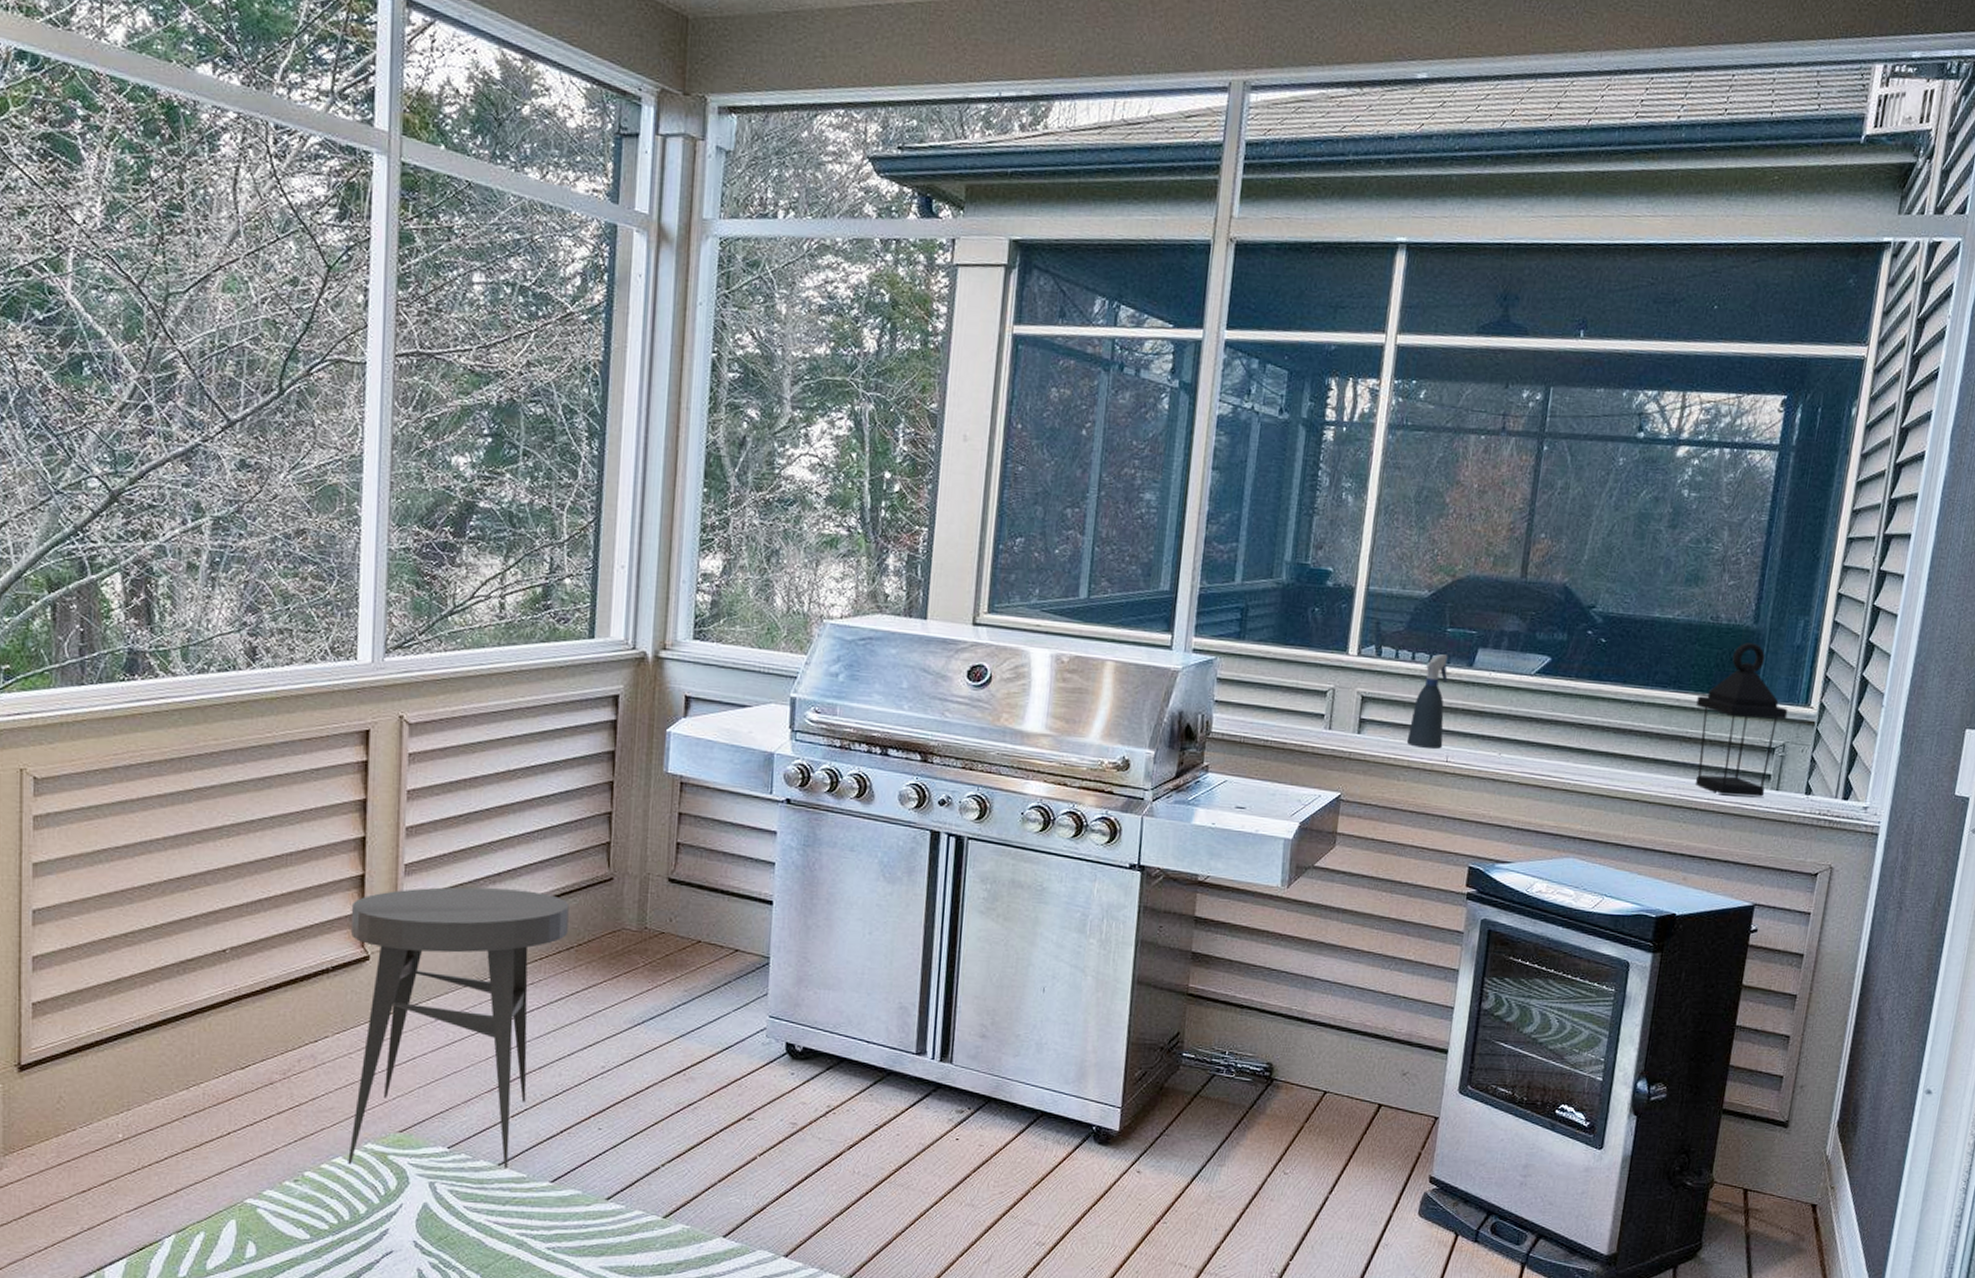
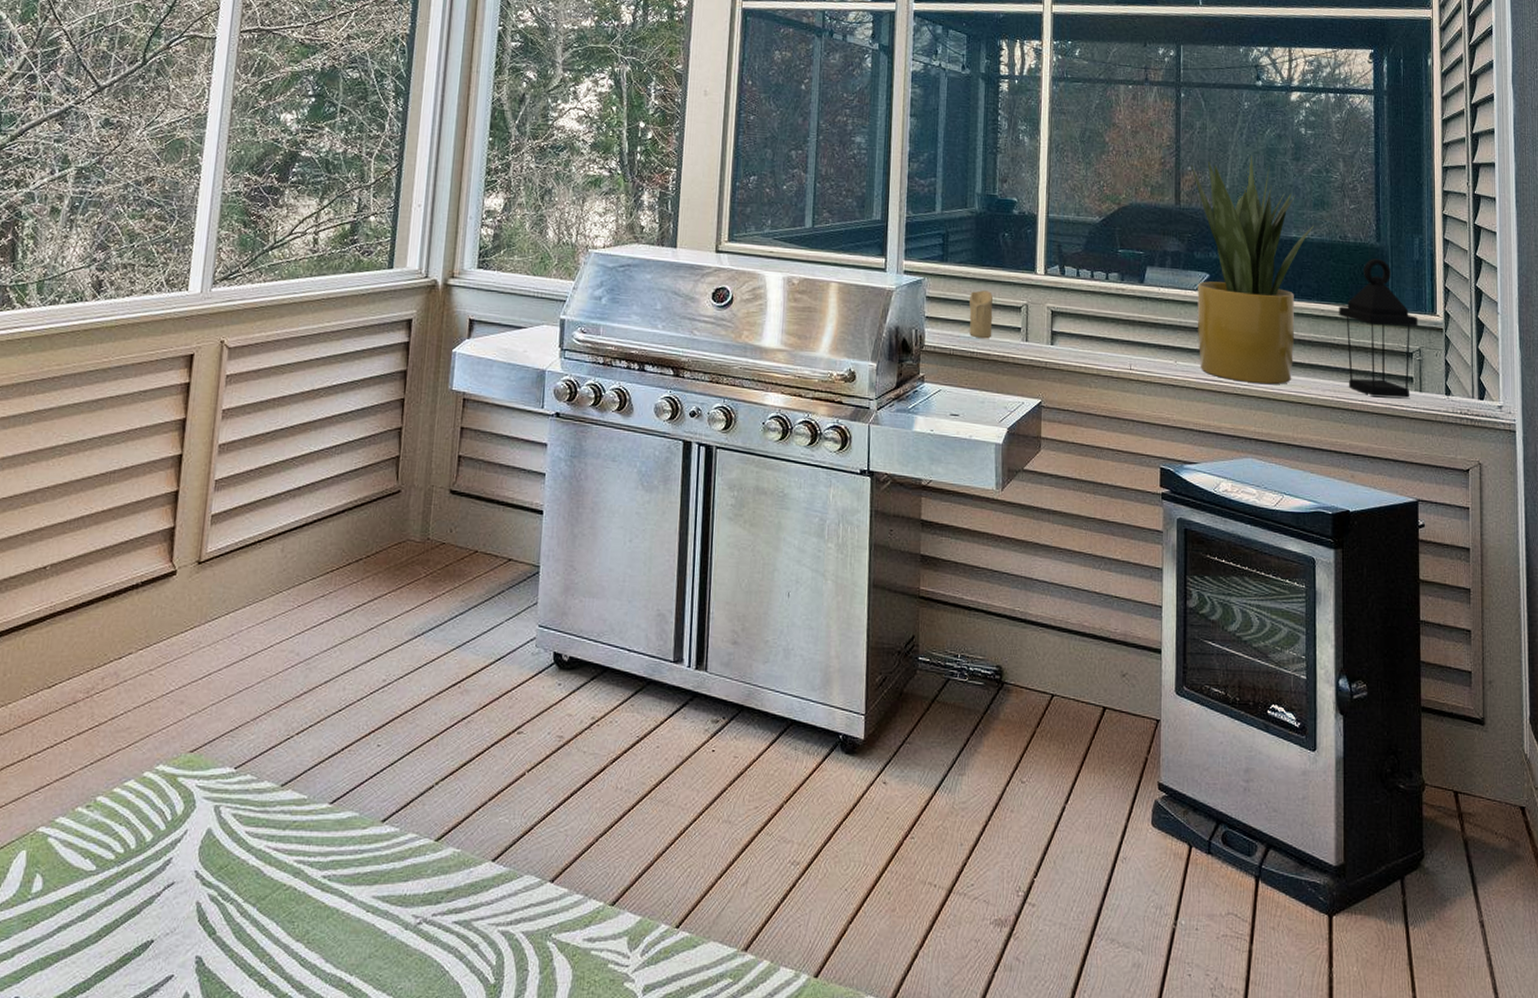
side table: present [348,887,569,1169] -> none [139,501,361,790]
candle: none [1264,672,1296,726] -> present [969,290,994,339]
spray bottle: present [1406,654,1448,750] -> none [1094,272,1126,359]
planter: none [1527,522,1683,780] -> present [1190,156,1315,385]

